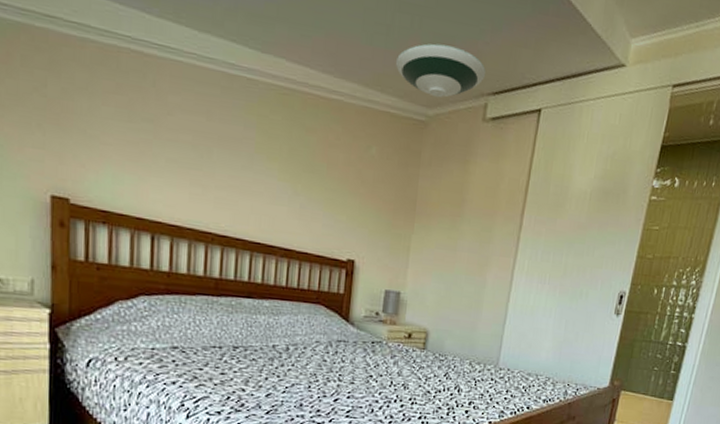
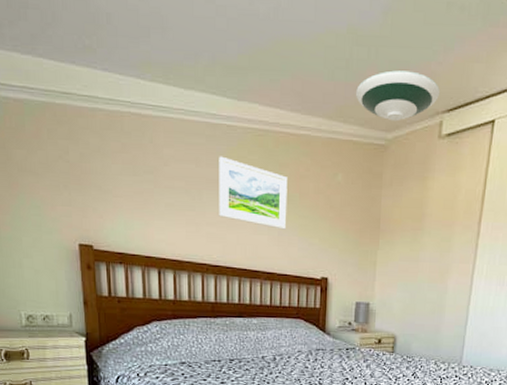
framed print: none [231,112,315,202] -> present [219,156,288,230]

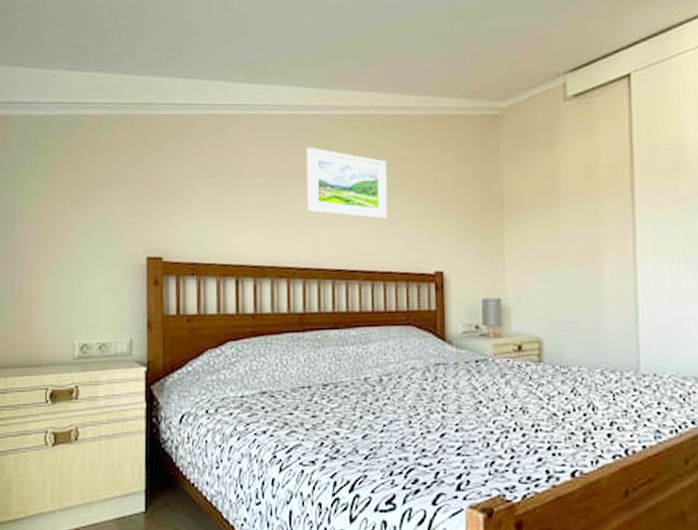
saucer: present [355,70,441,122] -> none [458,37,559,90]

